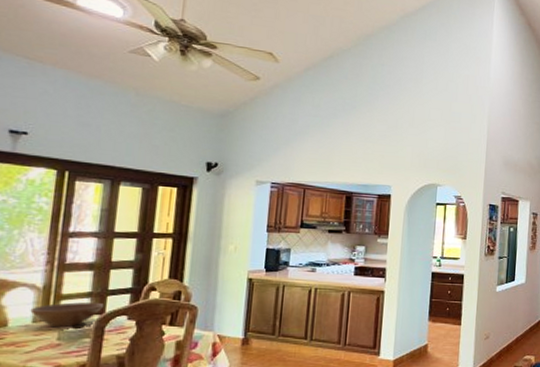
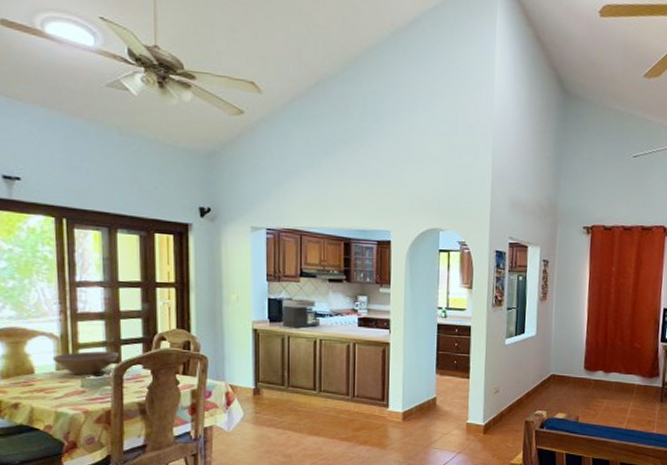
coffee maker: none [278,248,316,278] -> present [282,298,320,329]

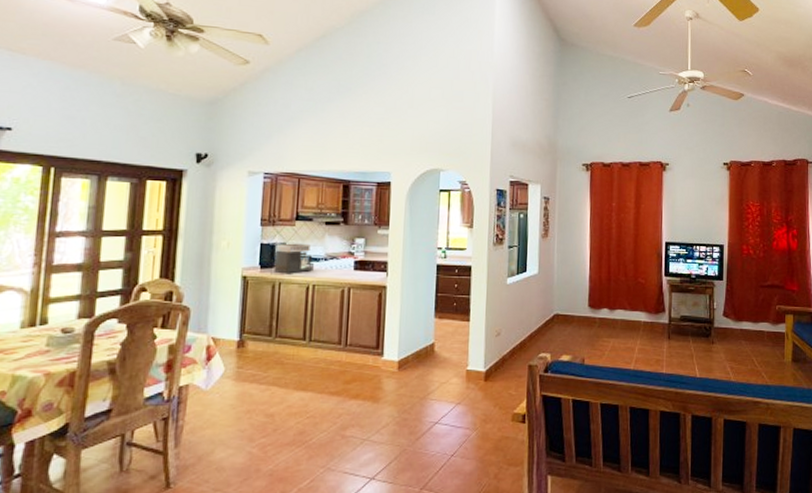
bowl: present [52,351,119,376] -> none [18,306,93,333]

